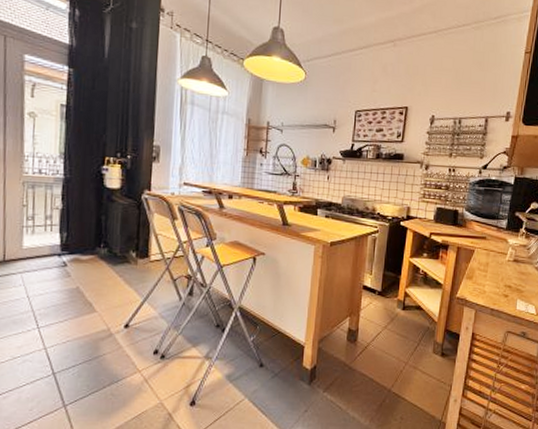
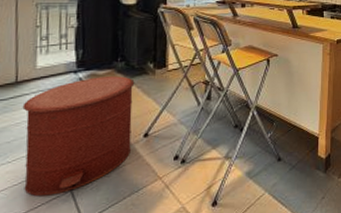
trash can: none [9,262,117,376] -> present [22,76,135,197]

